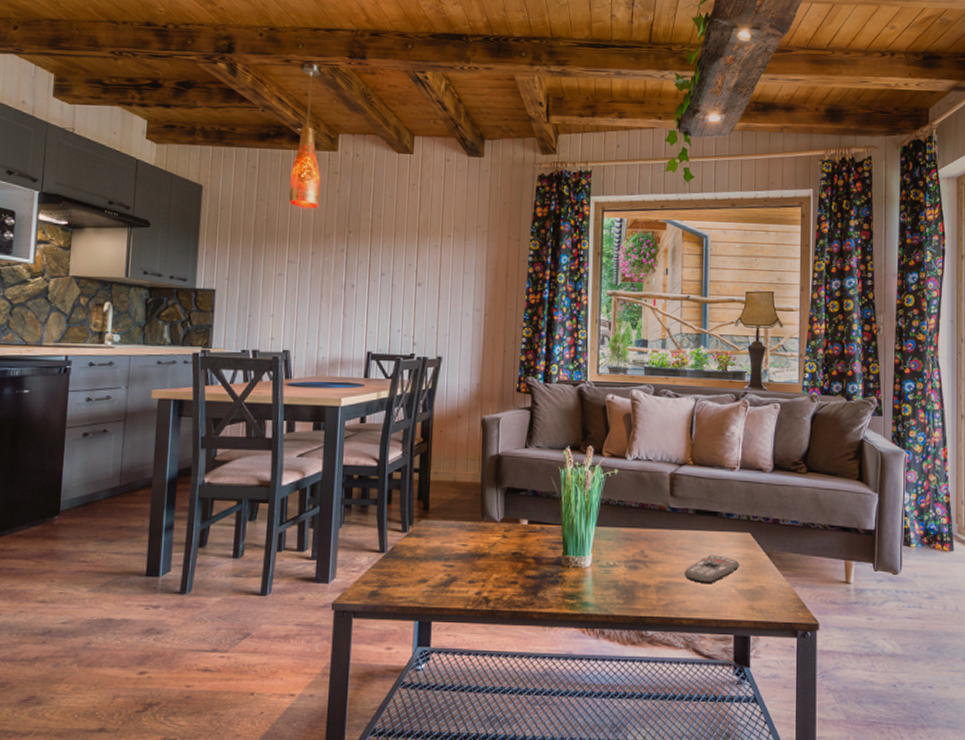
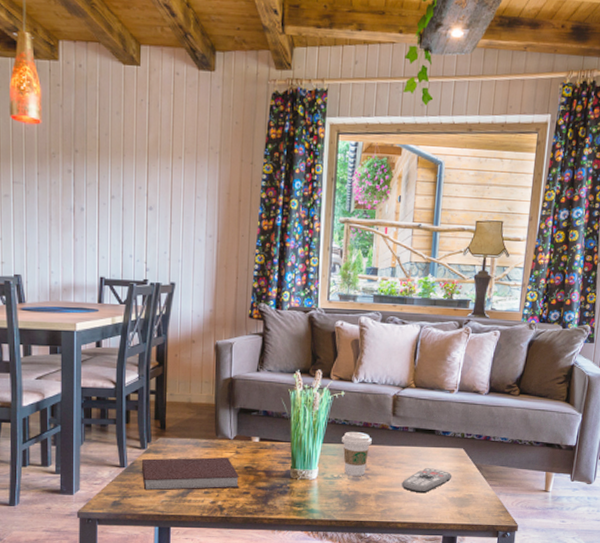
notebook: none [402,542,508,580] -> present [142,457,240,491]
coffee cup: none [617,513,649,564] -> present [342,431,372,476]

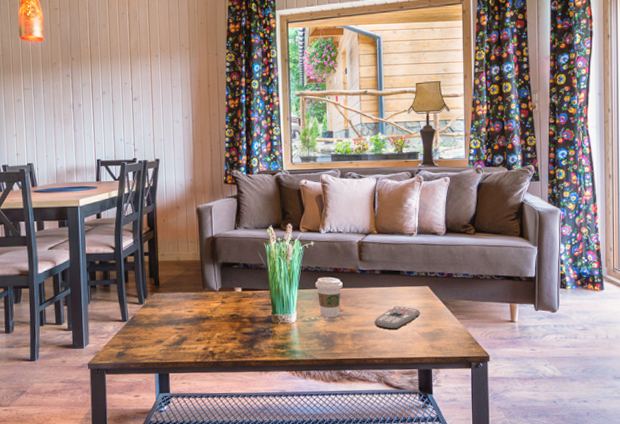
notebook: present [142,457,240,491] -> none [141,308,228,341]

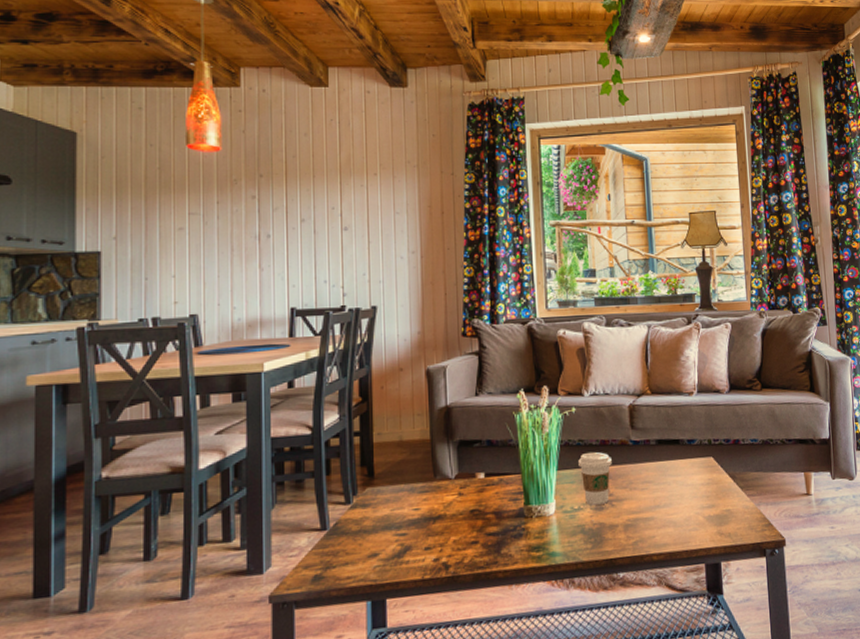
remote control: present [374,306,421,330] -> none [651,484,706,516]

